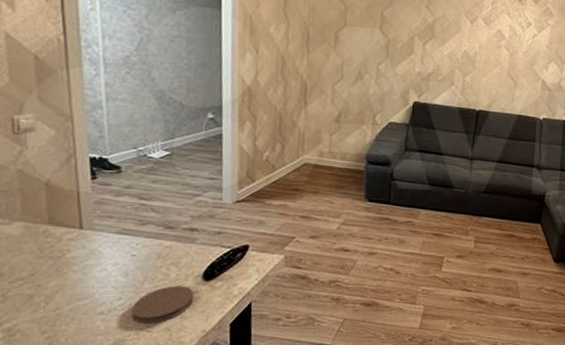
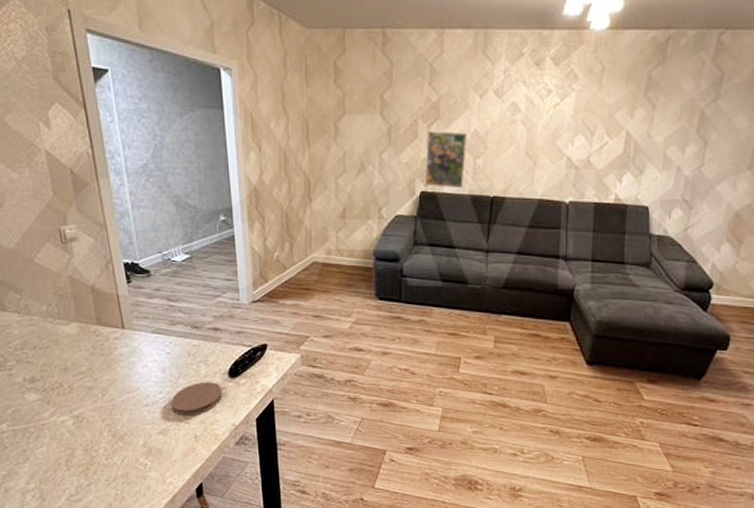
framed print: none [418,48,459,101] -> present [424,131,468,188]

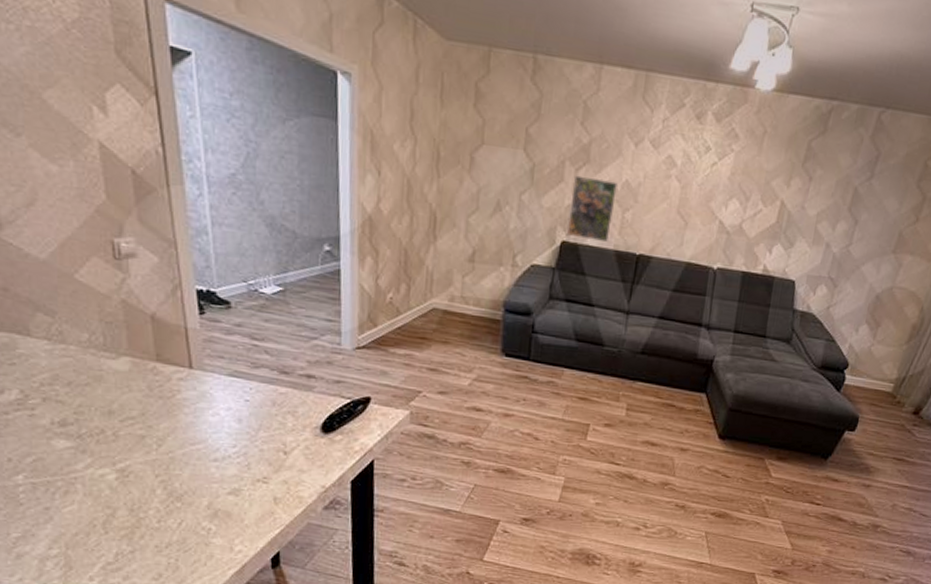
coaster: present [170,382,223,416] -> none [246,436,312,475]

